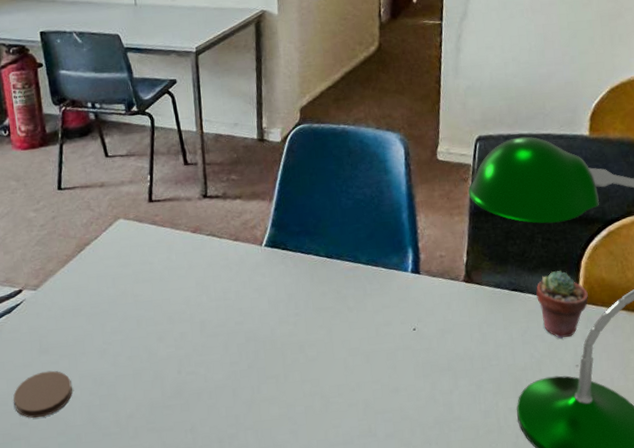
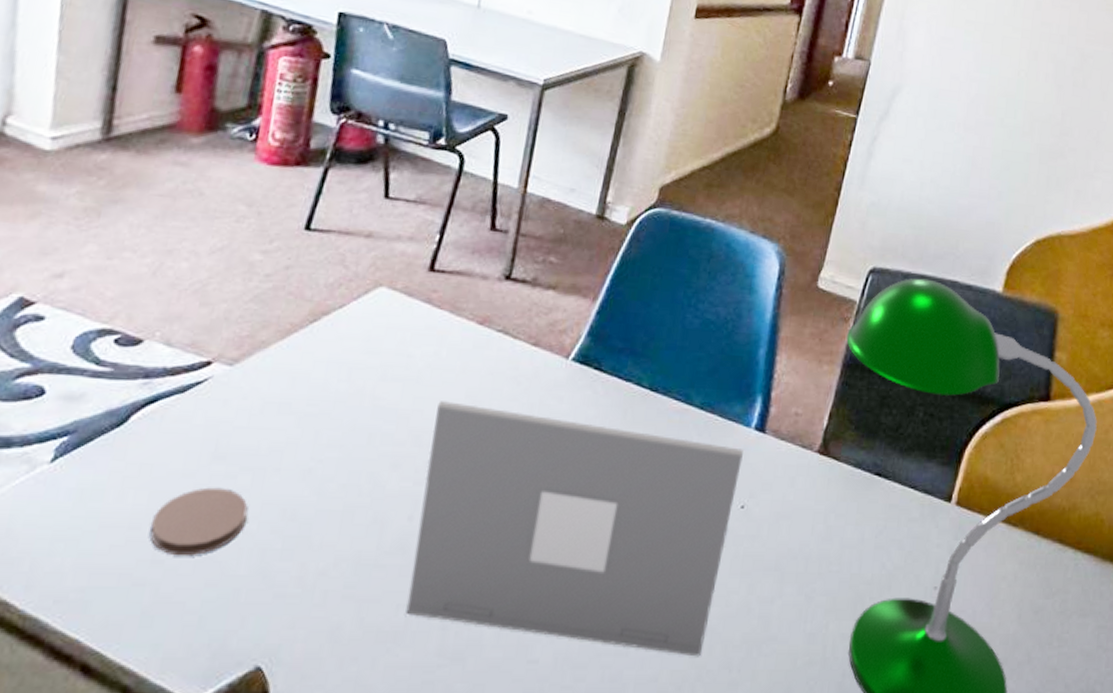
laptop: none [178,288,407,438] -> present [406,401,743,657]
potted succulent: present [536,271,588,339] -> none [903,458,966,548]

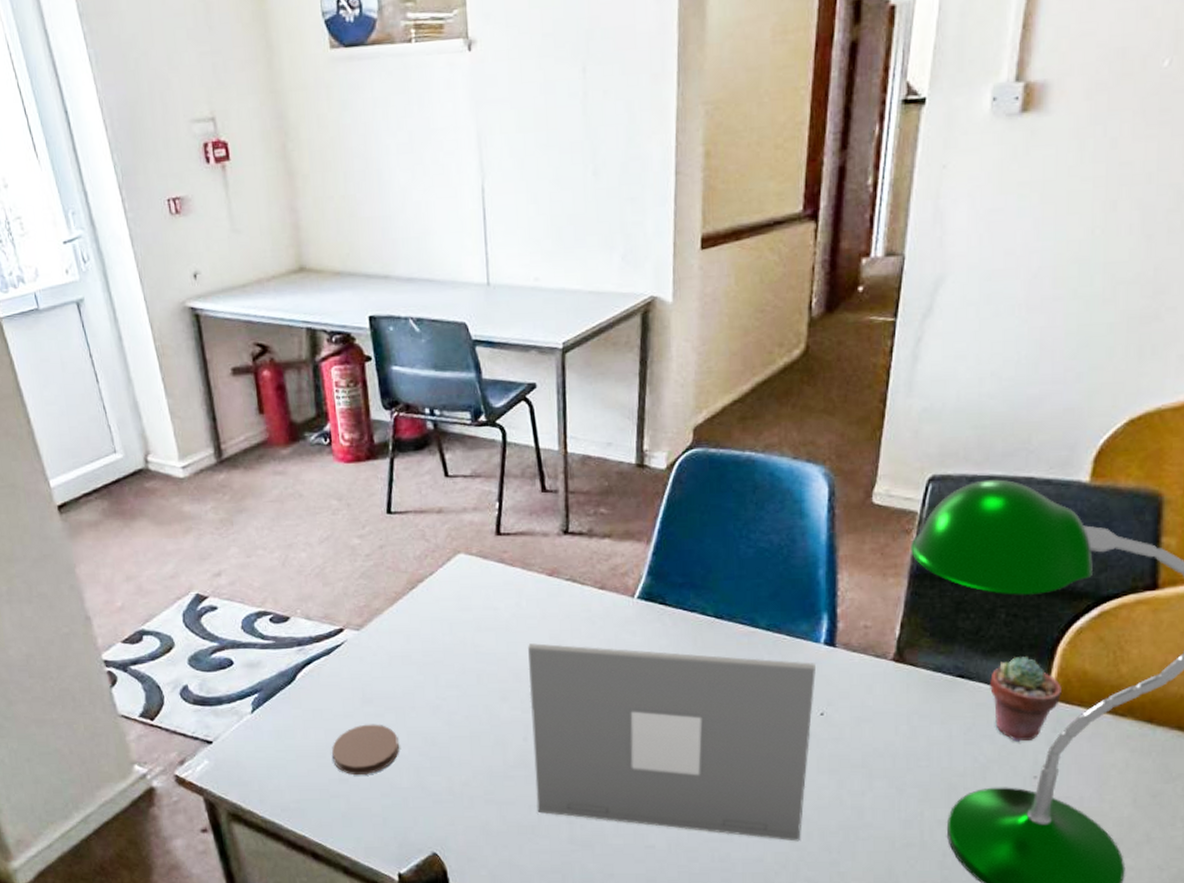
potted succulent: none [903,458,966,548] -> present [990,657,1062,742]

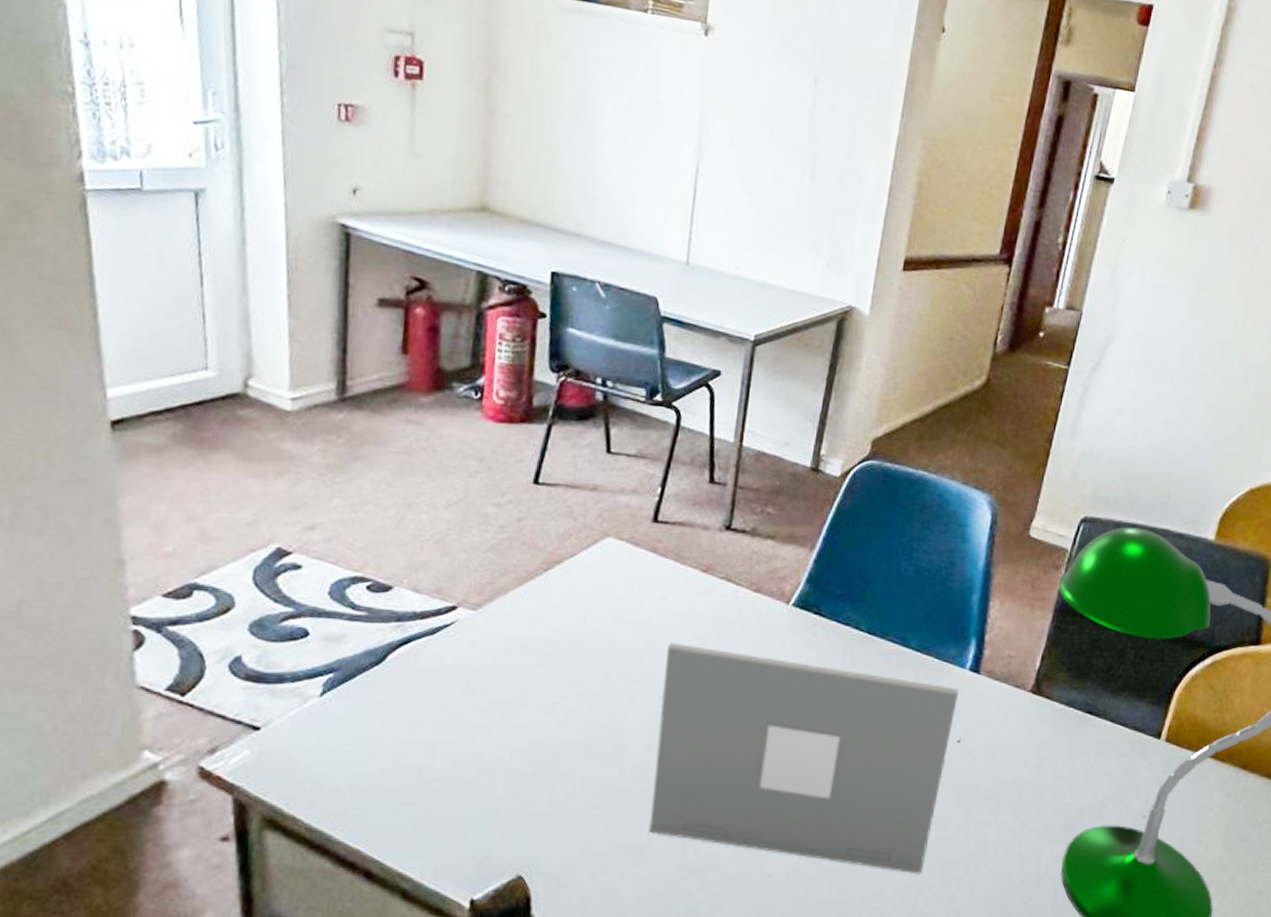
coaster: present [332,724,399,776] -> none [414,719,500,780]
potted succulent: present [990,657,1062,742] -> none [1114,698,1175,781]

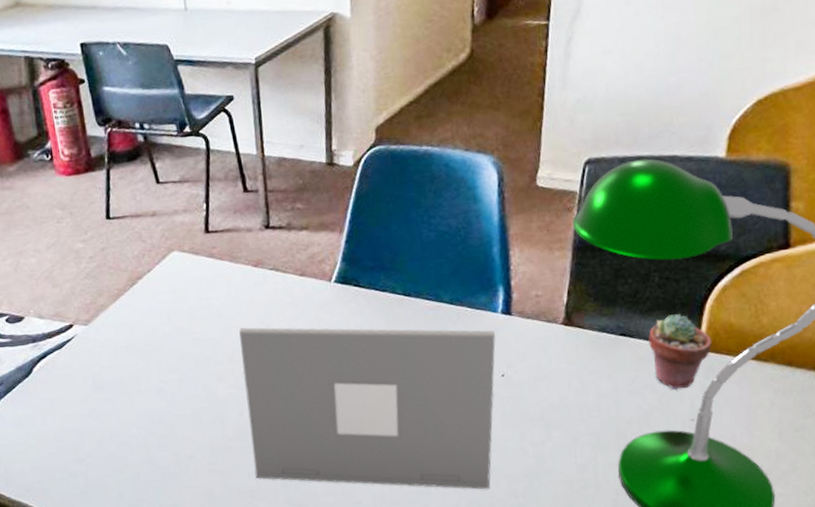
potted succulent: none [1114,698,1175,781] -> present [648,314,712,390]

